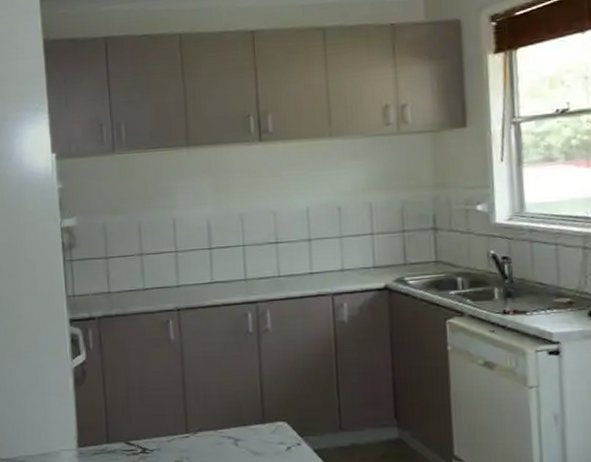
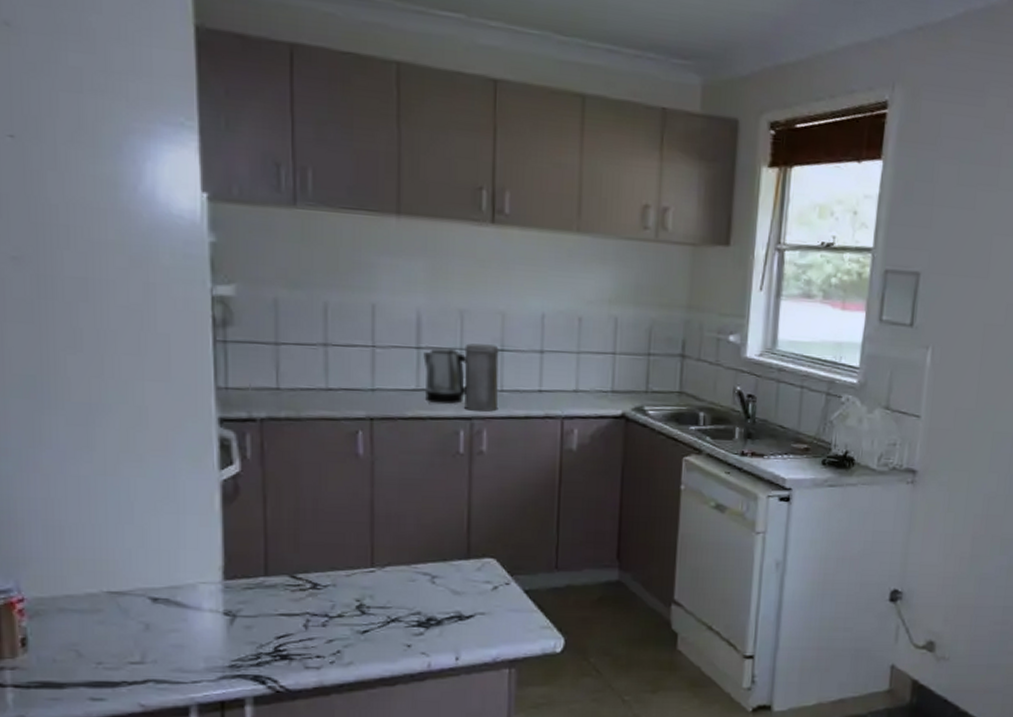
kettle: none [214,246,251,293] -> present [423,347,466,405]
canister: none [246,239,278,297] -> present [464,343,499,413]

